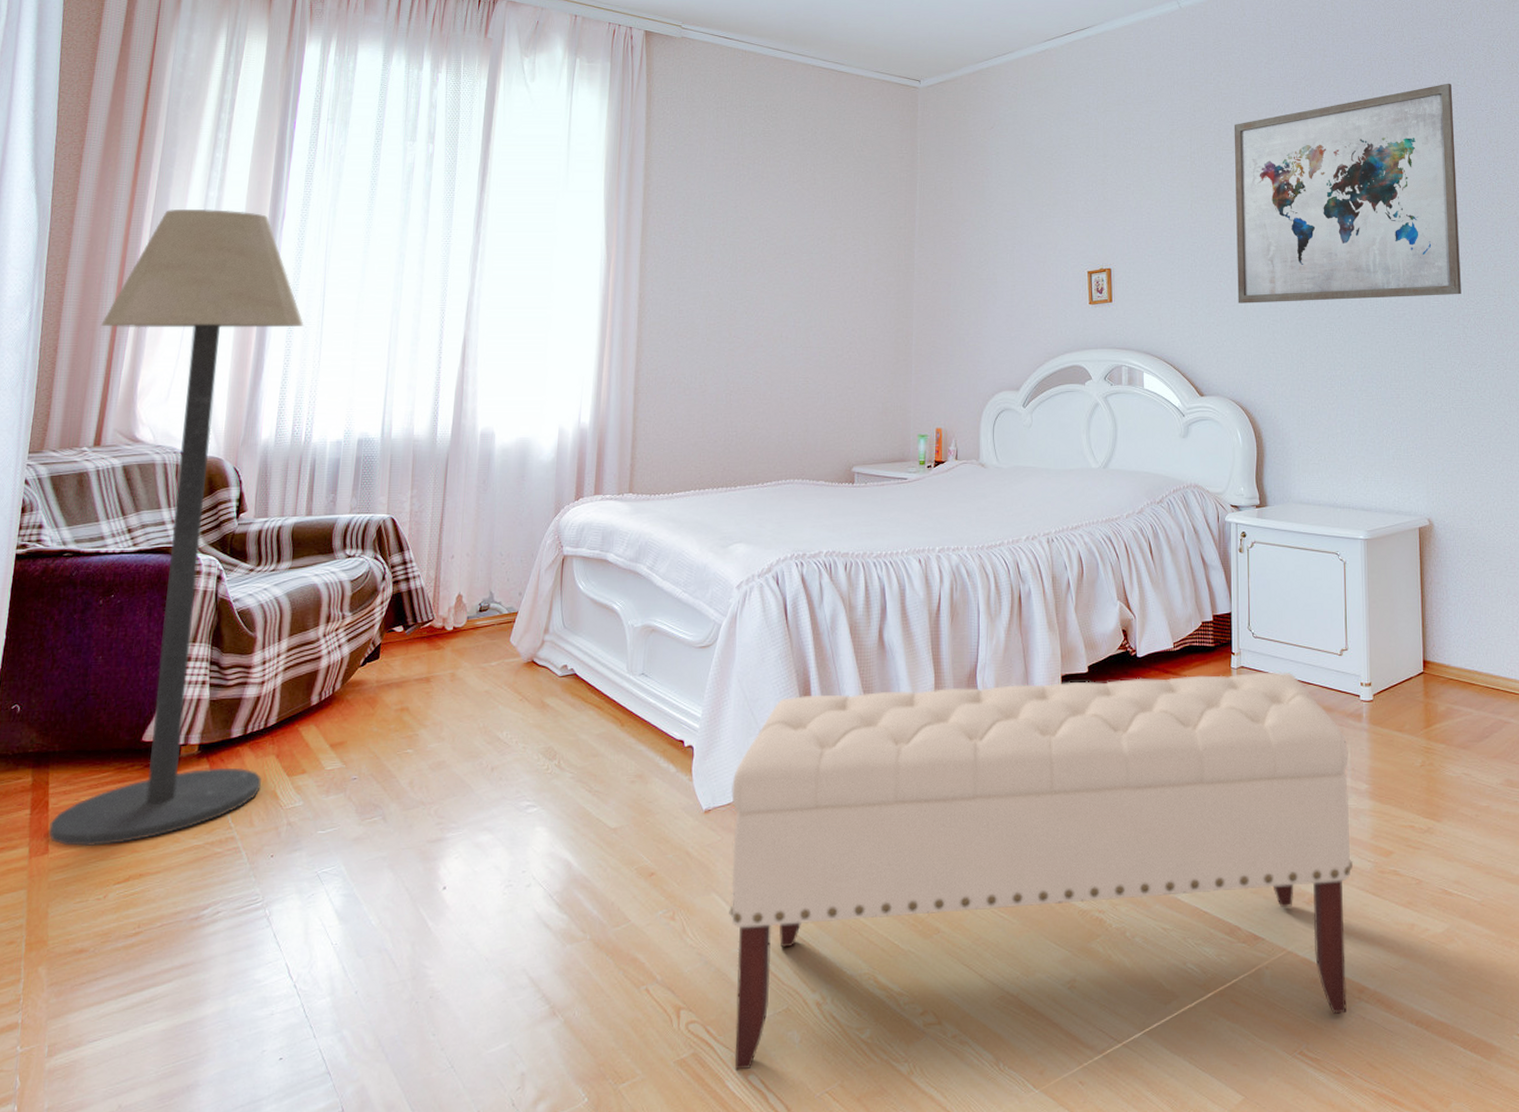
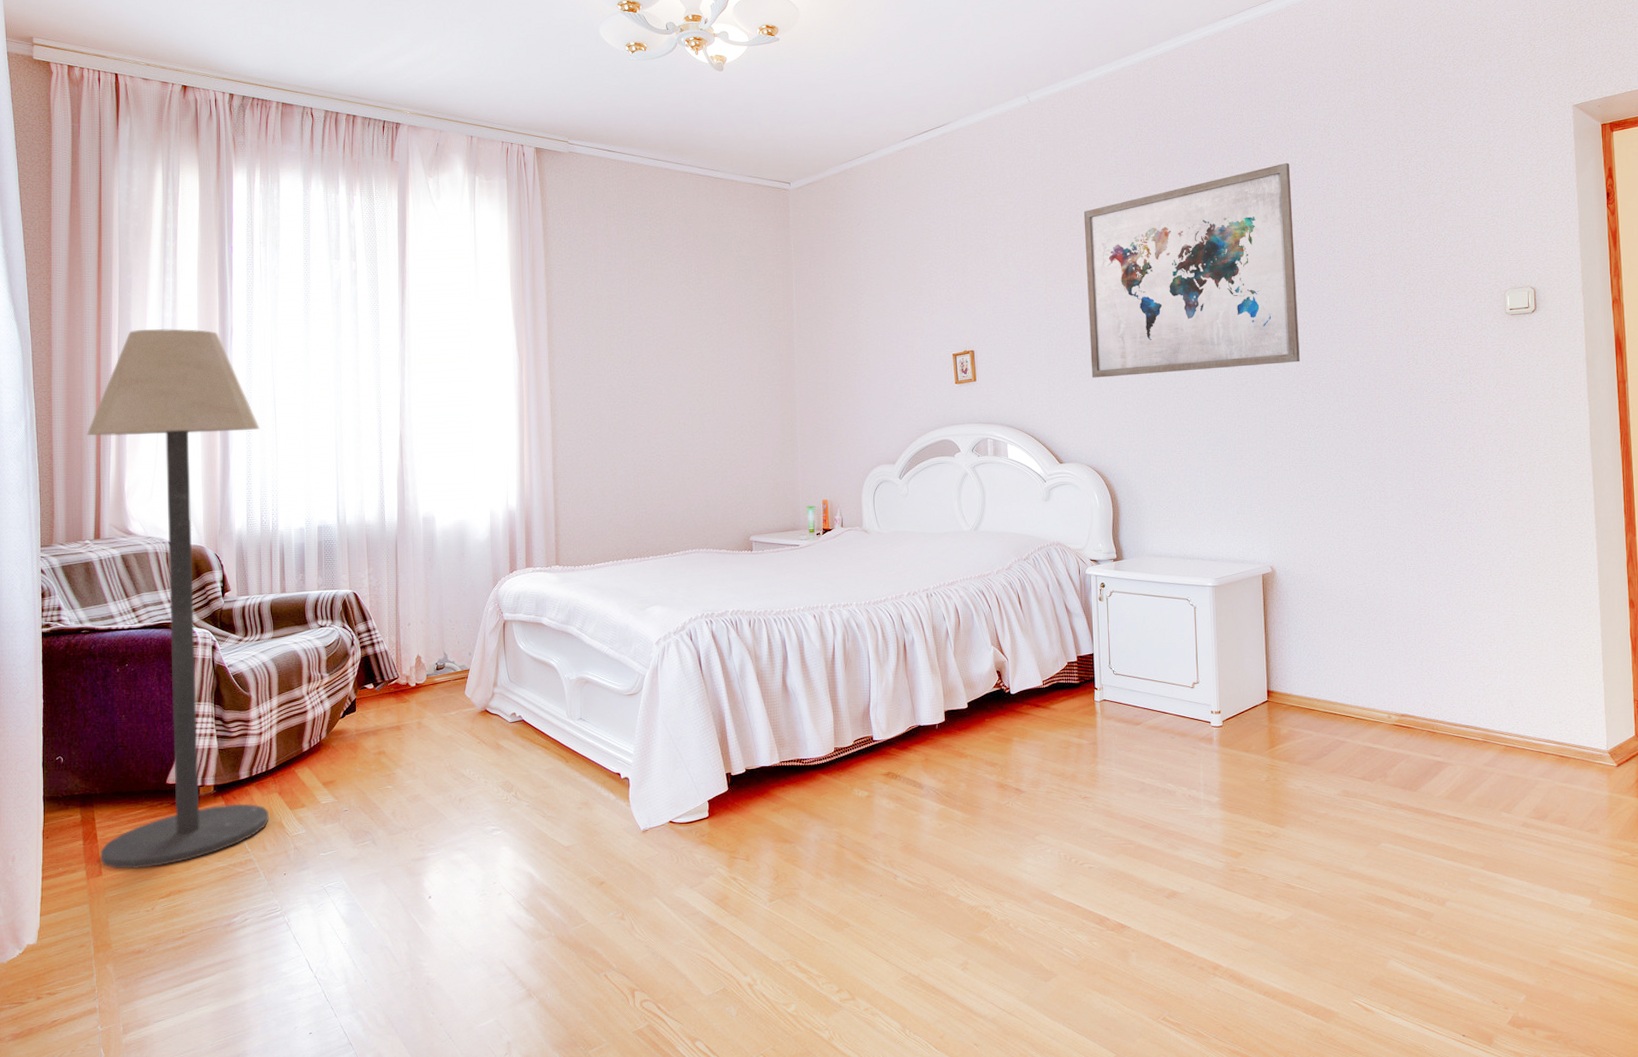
bench: present [729,671,1353,1070] -> none [664,703,1206,1038]

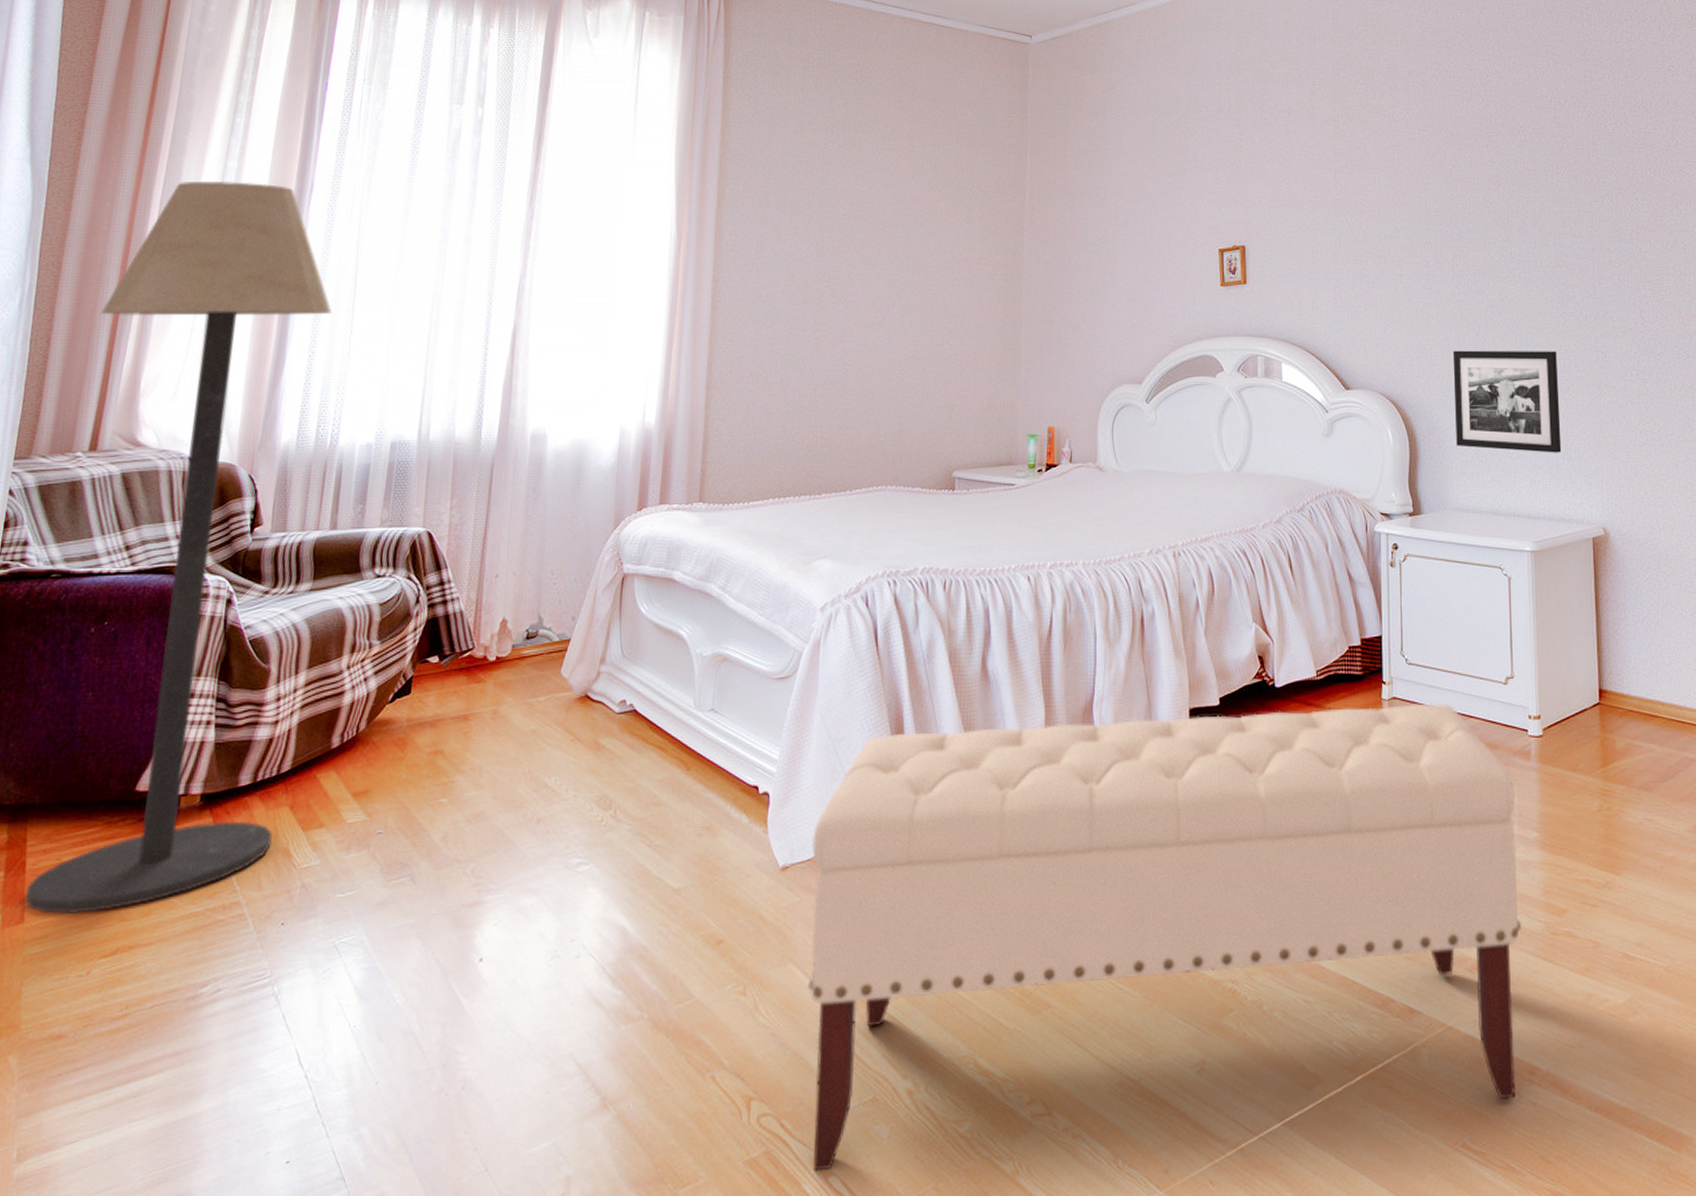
bench: none [664,703,1206,1038] -> present [808,703,1521,1171]
wall art: present [1083,162,1300,378] -> none [1382,38,1638,285]
picture frame: none [1146,427,1237,509] -> present [1452,350,1562,453]

